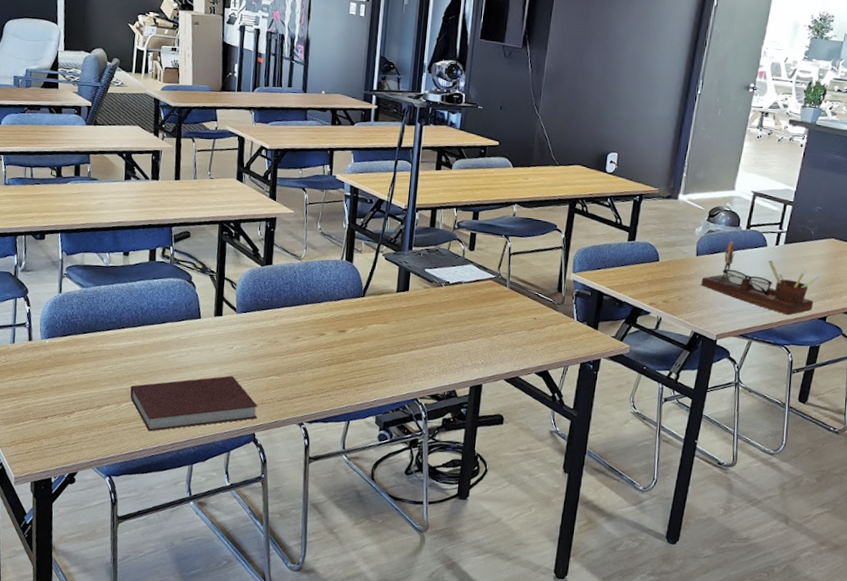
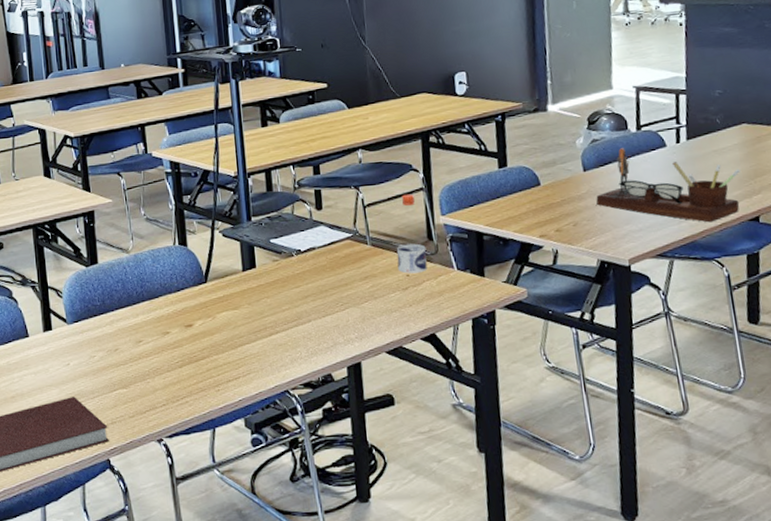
water bottle: none [528,249,555,318] -> present [396,194,427,274]

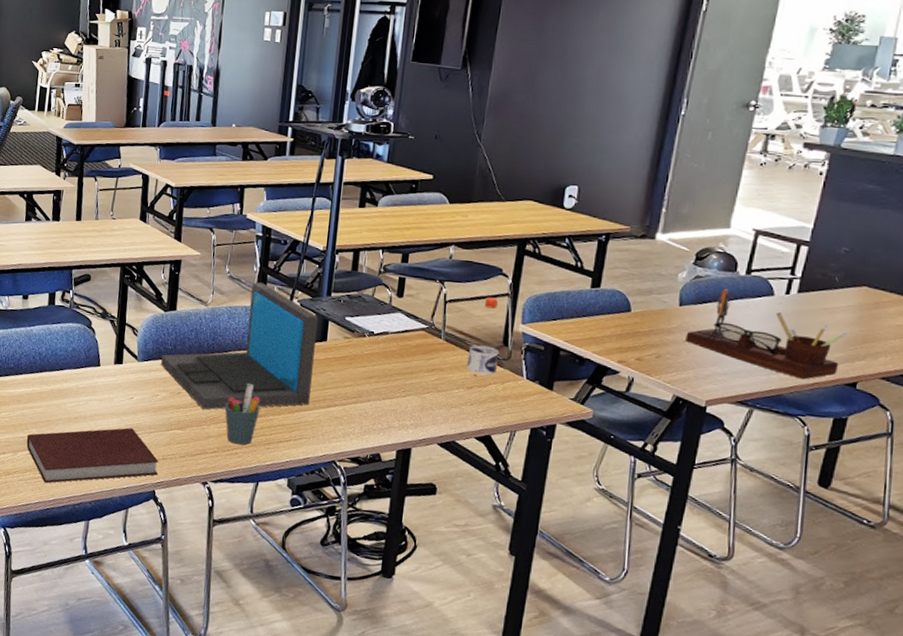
laptop: none [90,220,251,363] -> present [160,282,318,410]
pen holder: none [165,326,203,393] -> present [224,384,261,445]

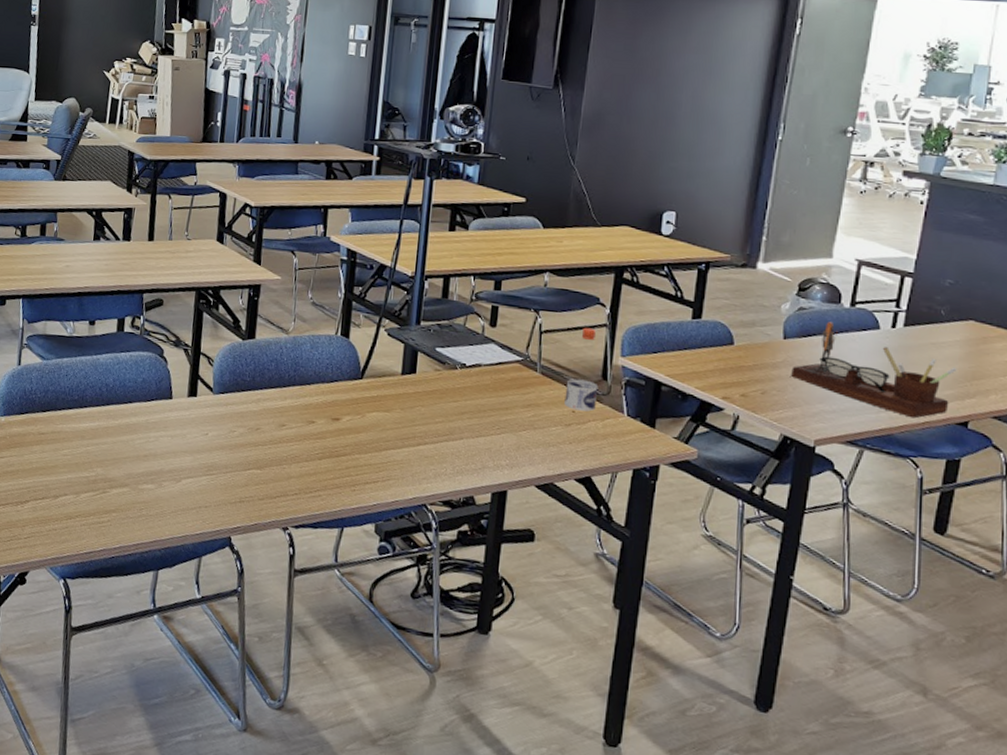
notebook: present [26,427,159,484] -> none [90,467,235,529]
laptop: present [160,282,318,410] -> none [238,309,407,448]
pen holder: present [224,384,261,445] -> none [307,419,346,487]

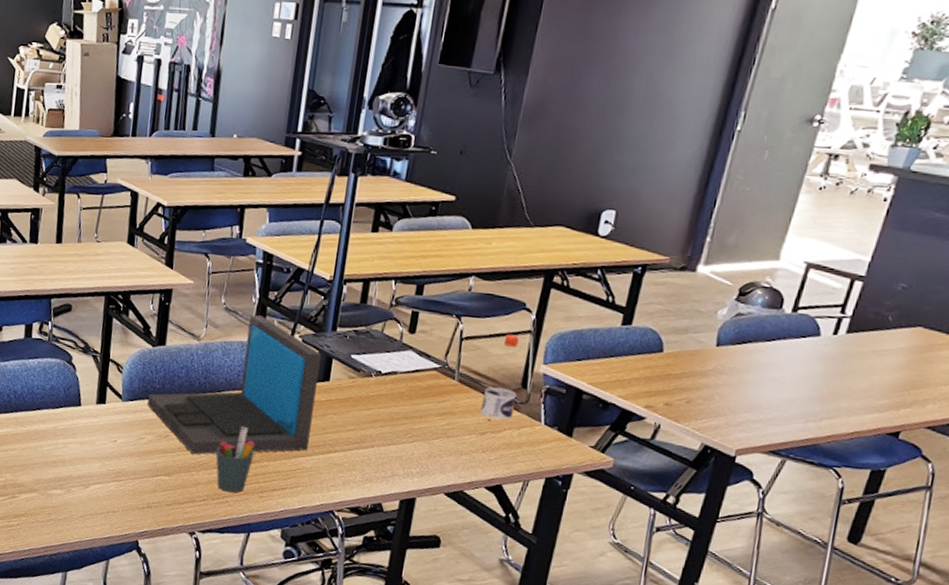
laptop: none [238,309,407,448] -> present [147,315,321,455]
pen holder: none [307,419,346,487] -> present [215,427,255,493]
desk organizer: present [791,322,957,419] -> none [719,328,896,429]

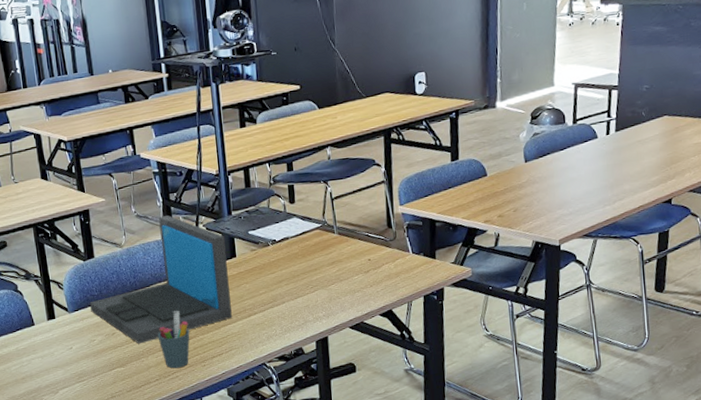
water bottle: present [480,334,519,420] -> none [360,186,387,259]

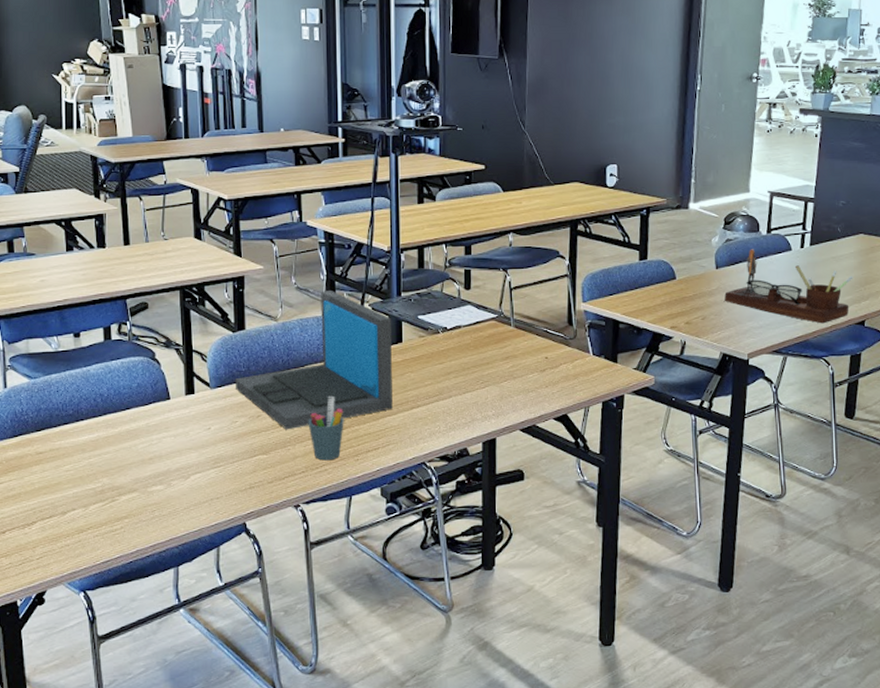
desk organizer: none [534,140,659,206] -> present [724,249,853,324]

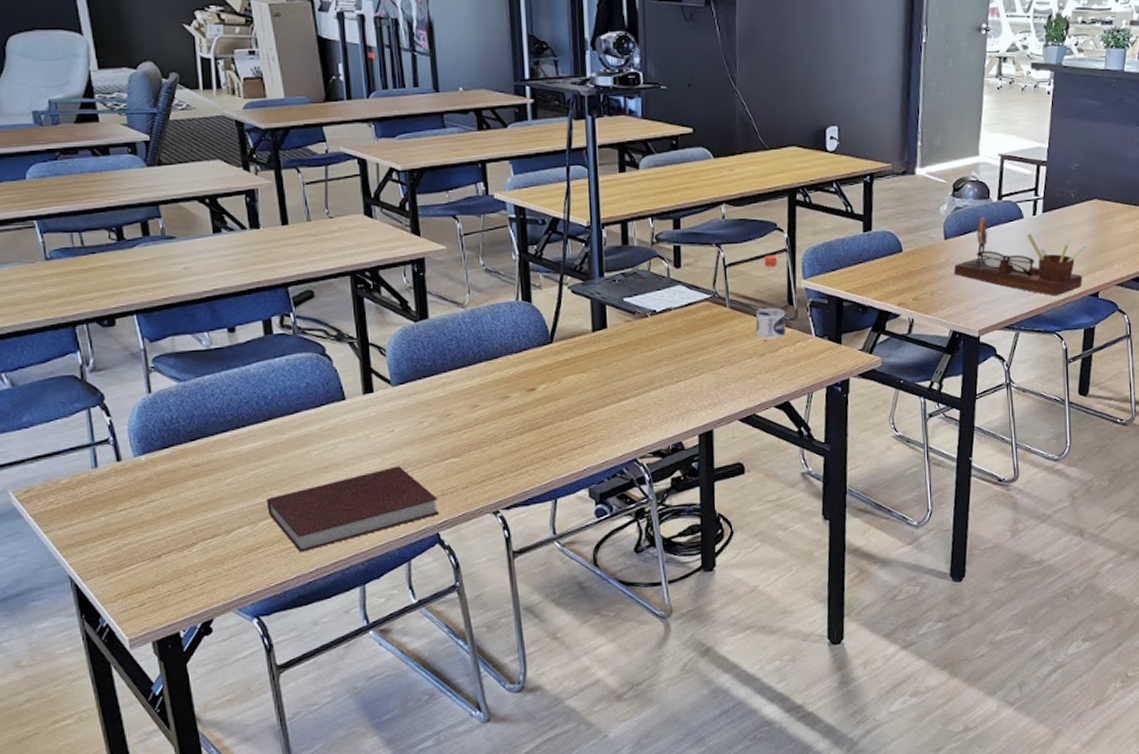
notebook: none [98,461,246,535] -> present [267,466,439,553]
laptop: present [234,291,393,430] -> none [419,272,599,429]
pen holder: present [308,396,344,461] -> none [504,390,545,462]
water bottle: none [538,279,566,356] -> present [755,254,786,339]

